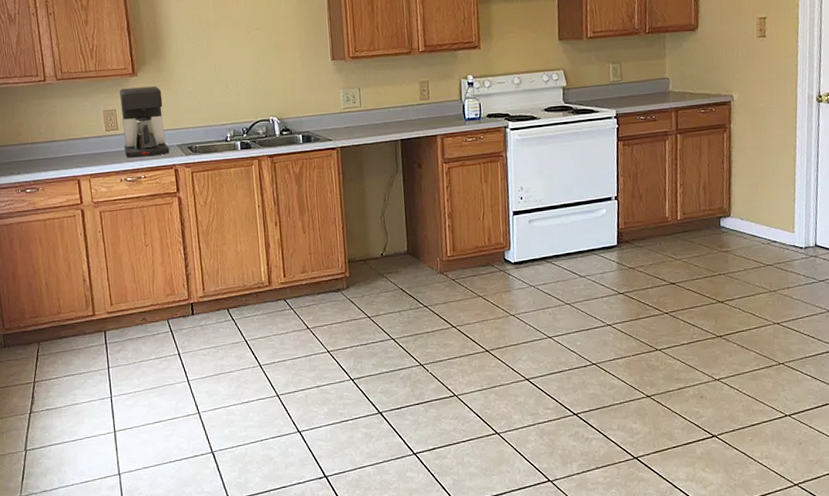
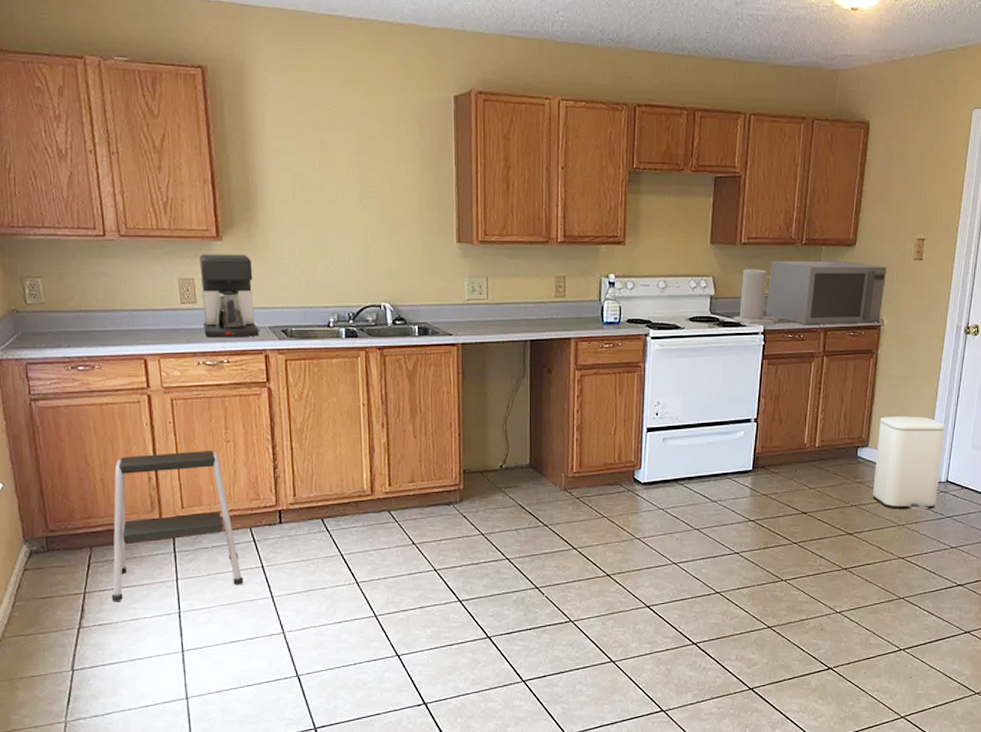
step stool: none [55,254,164,390] -> present [111,451,244,602]
paper towel: none [586,59,630,111] -> present [733,269,779,325]
microwave: none [616,44,731,107] -> present [766,261,887,325]
pedal bin: none [739,184,808,276] -> present [872,416,946,510]

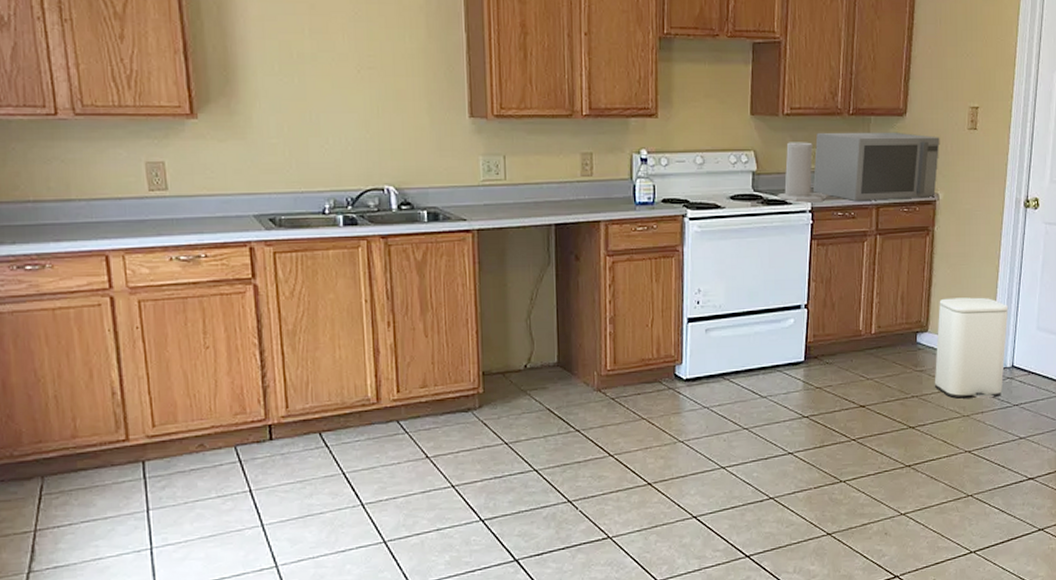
step stool: present [111,451,244,602] -> none [68,359,228,540]
coffee maker: present [200,254,259,338] -> none [171,133,242,229]

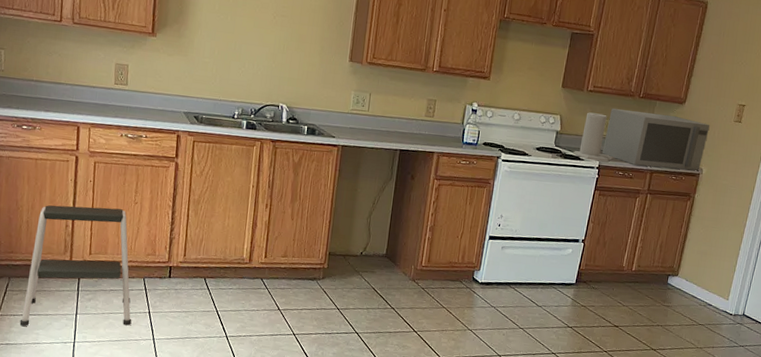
step stool: none [68,359,228,540] -> present [19,205,132,327]
pedal bin: present [934,297,1009,399] -> none [677,252,747,337]

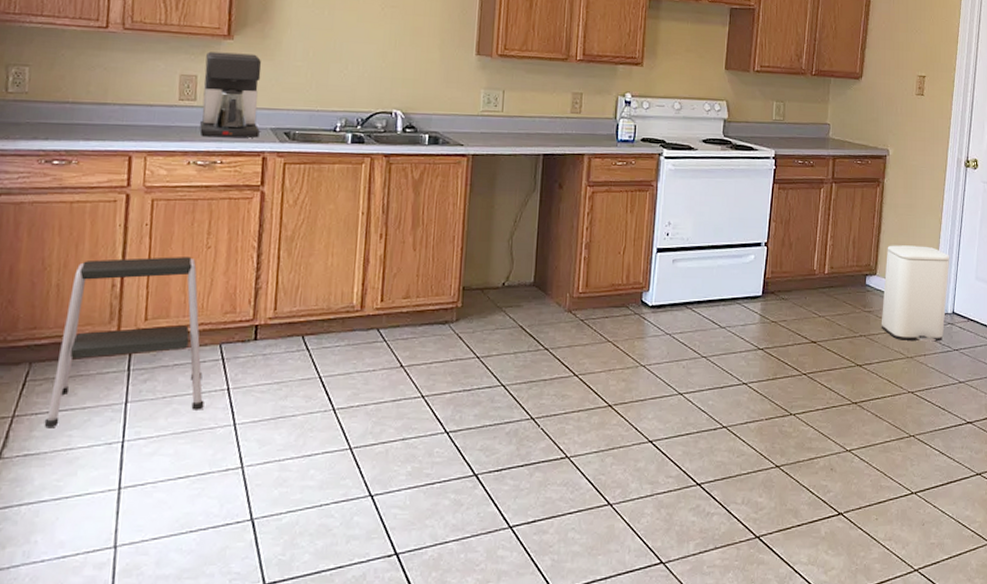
coffee maker: none [130,46,178,119] -> present [200,51,262,138]
paper towel: present [573,112,612,163] -> none [745,95,789,151]
microwave: present [602,108,710,171] -> none [778,89,891,153]
pedal bin: none [677,252,747,337] -> present [881,245,950,342]

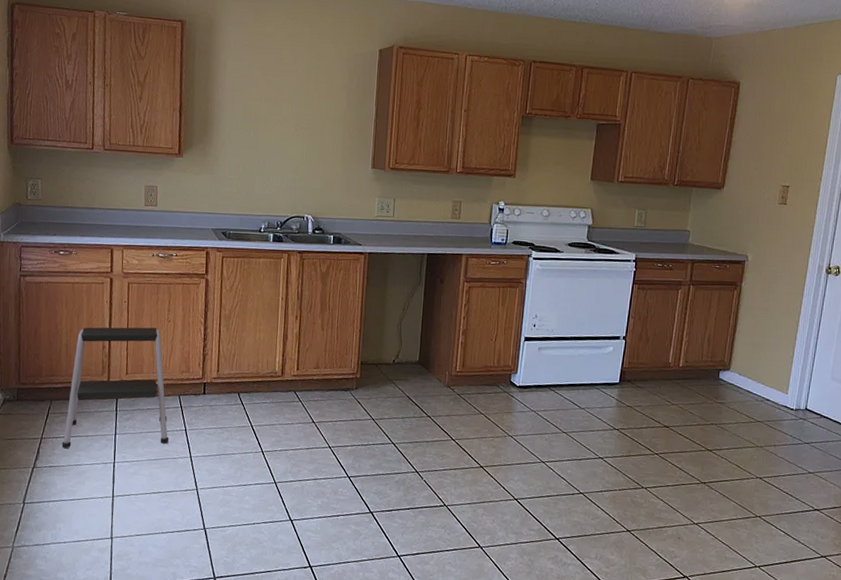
coffee maker: present [200,51,262,138] -> none [160,167,204,236]
pedal bin: present [881,245,950,342] -> none [732,344,806,434]

